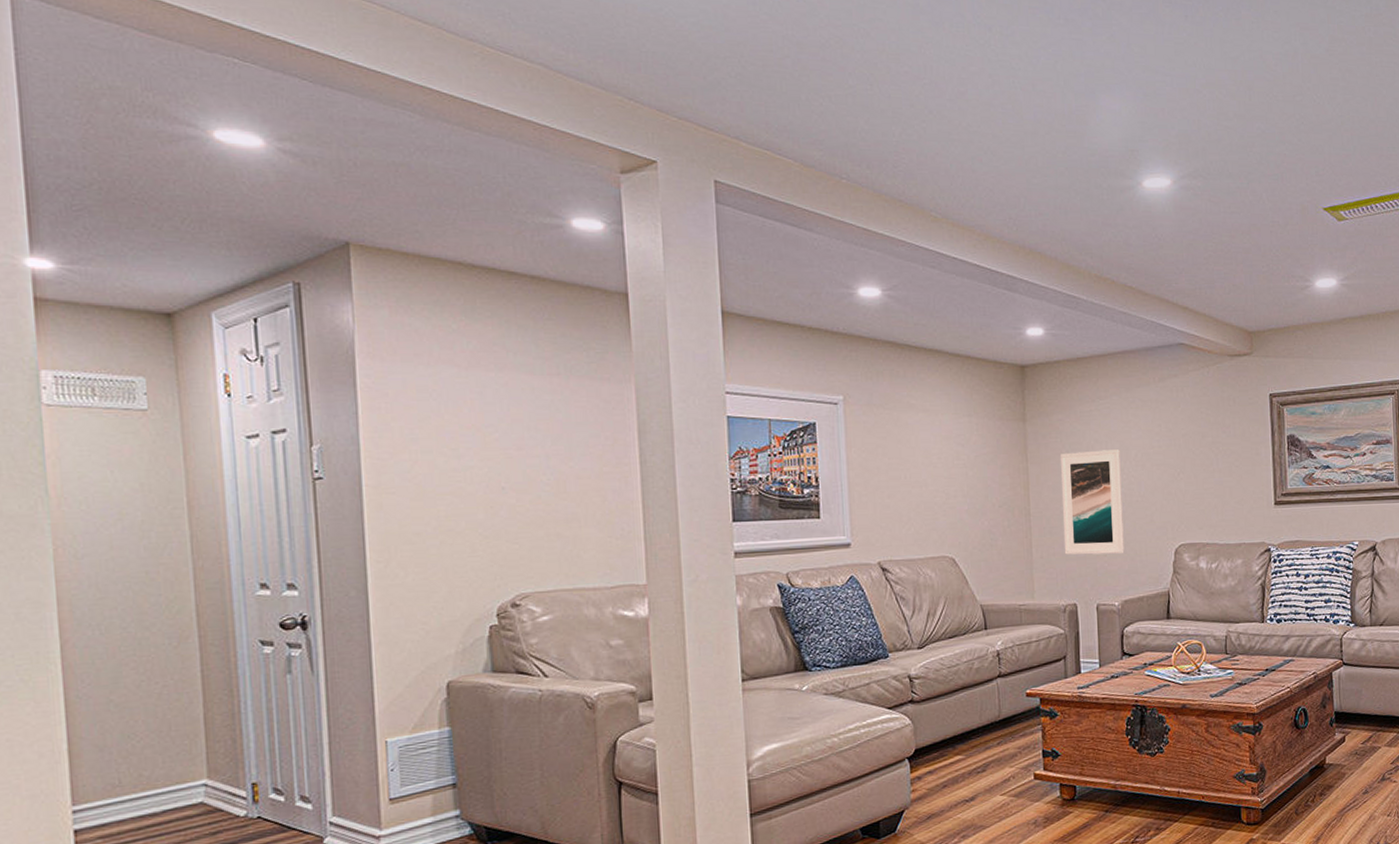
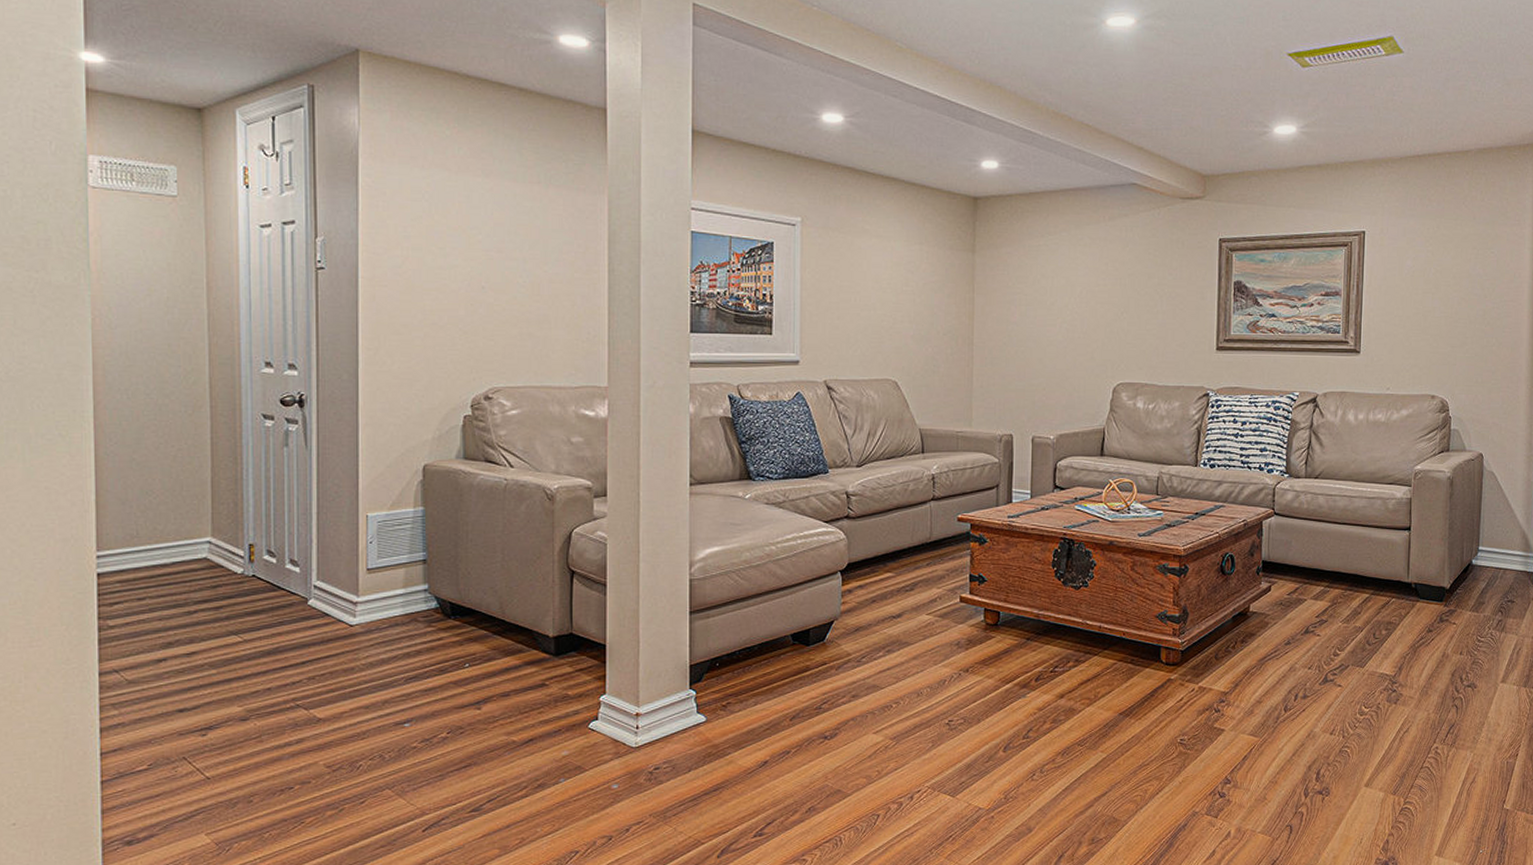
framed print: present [1059,449,1125,555] -> none [1004,285,1065,389]

